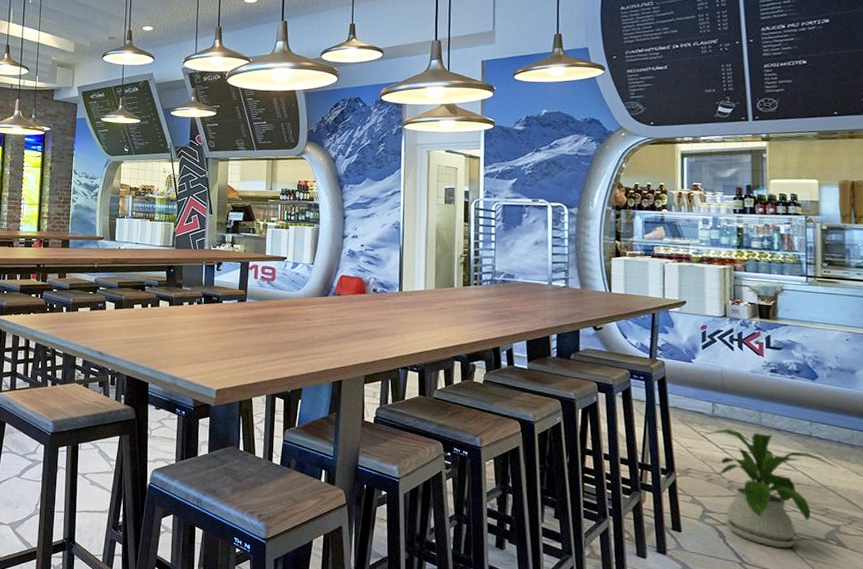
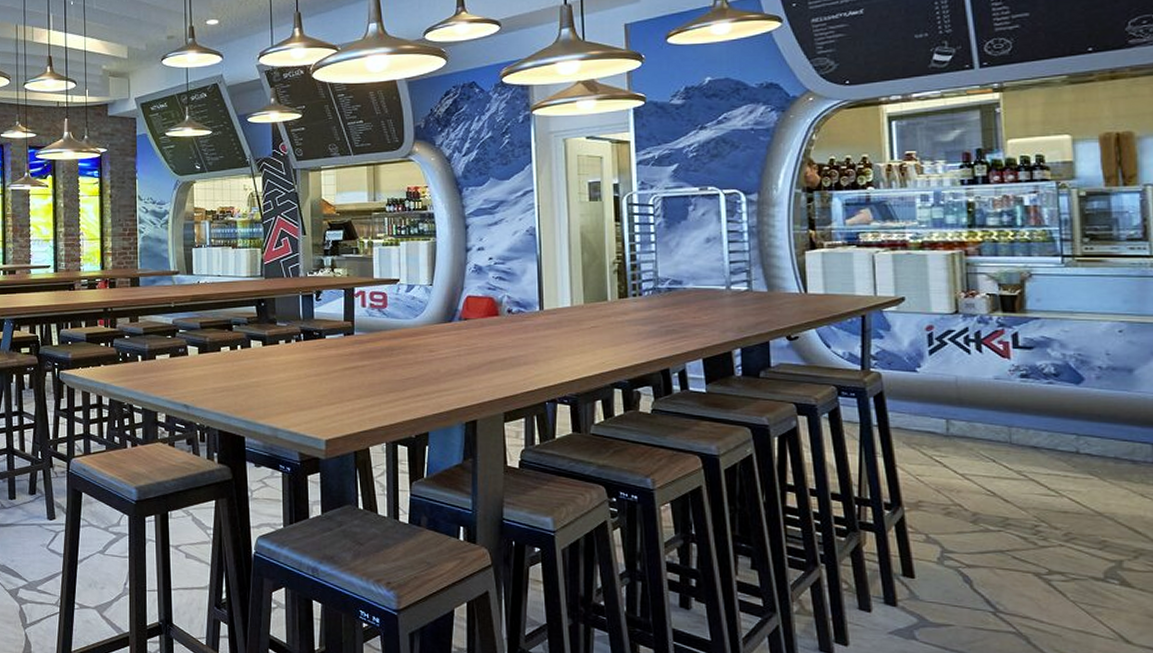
house plant: present [701,428,836,548] -> none [934,449,1114,591]

